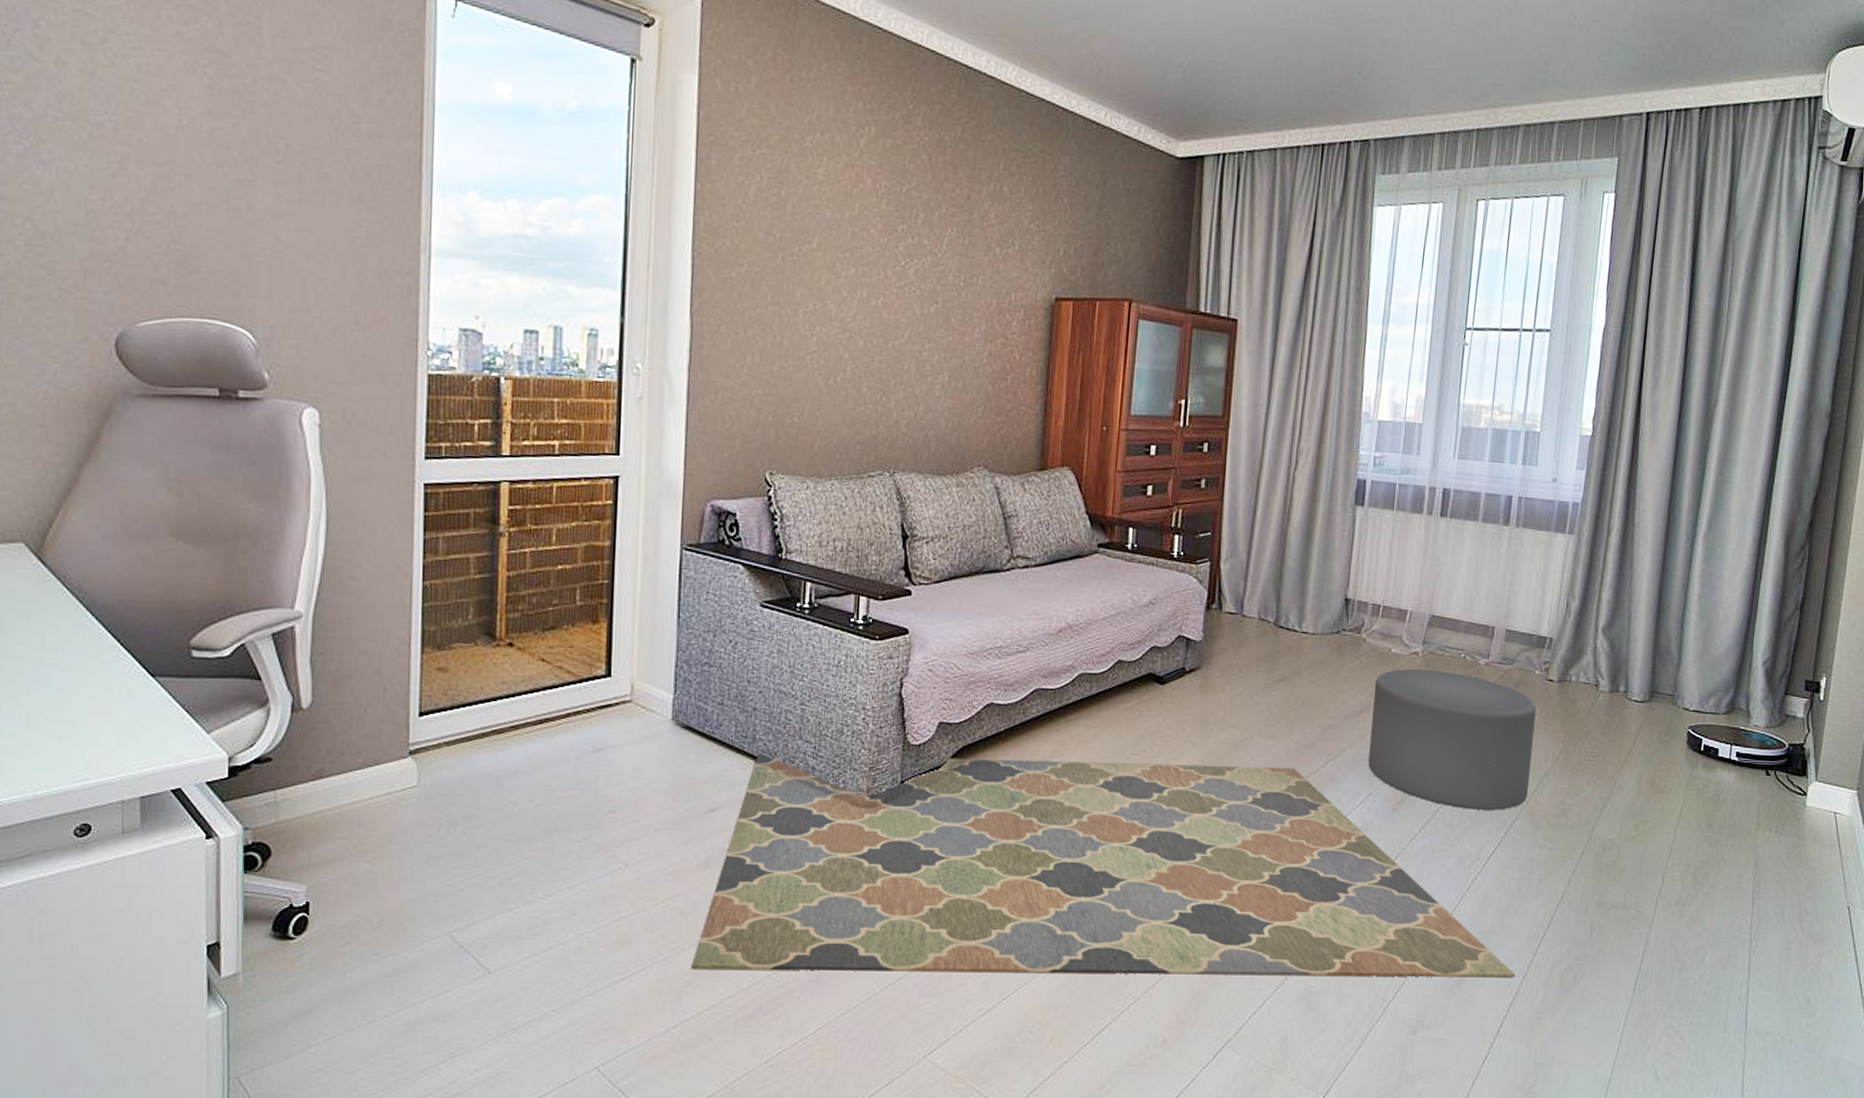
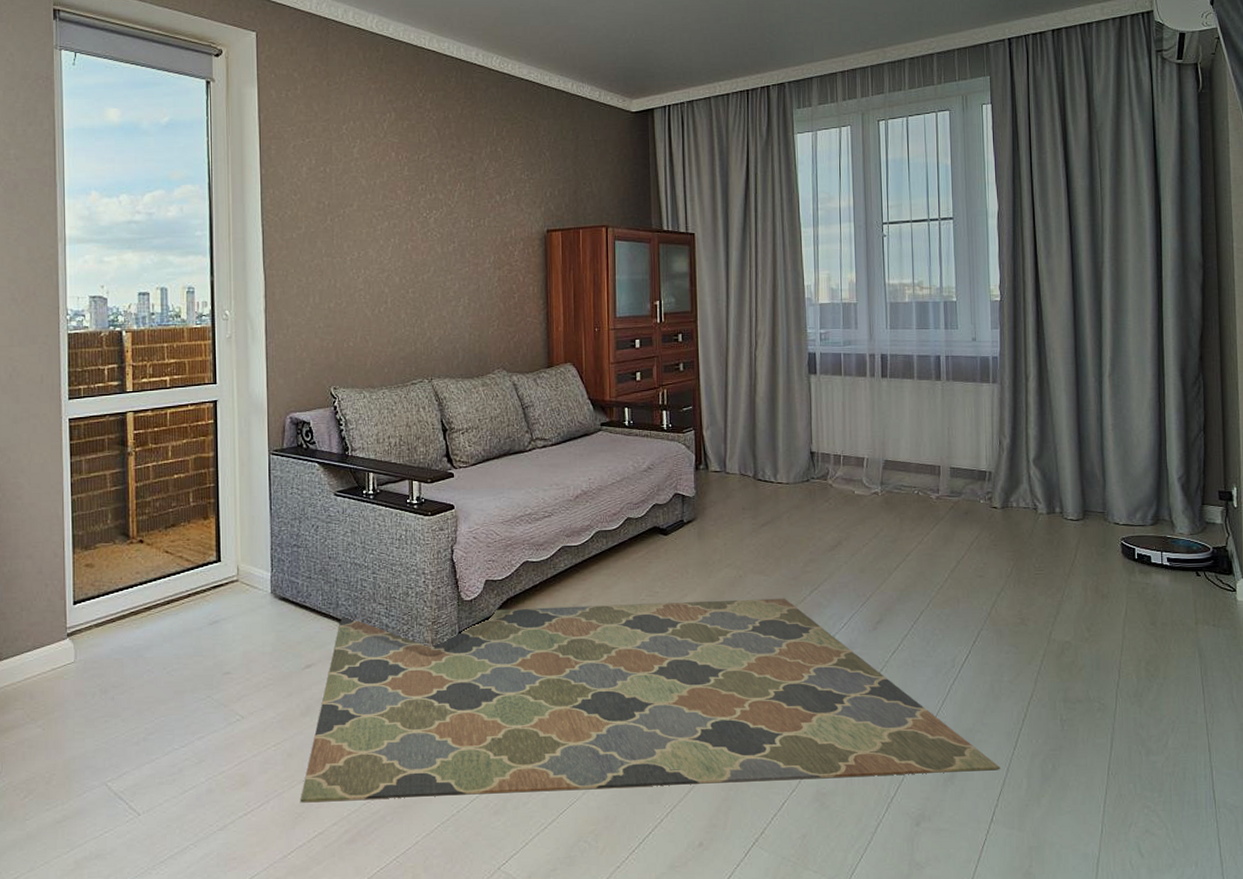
pouf: present [1368,669,1537,810] -> none [844,506,989,624]

